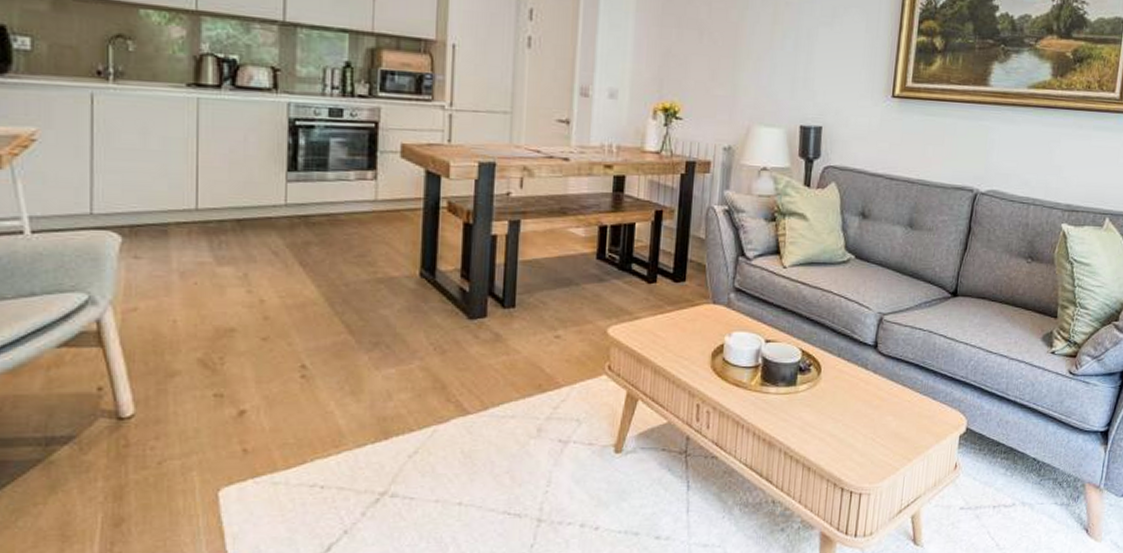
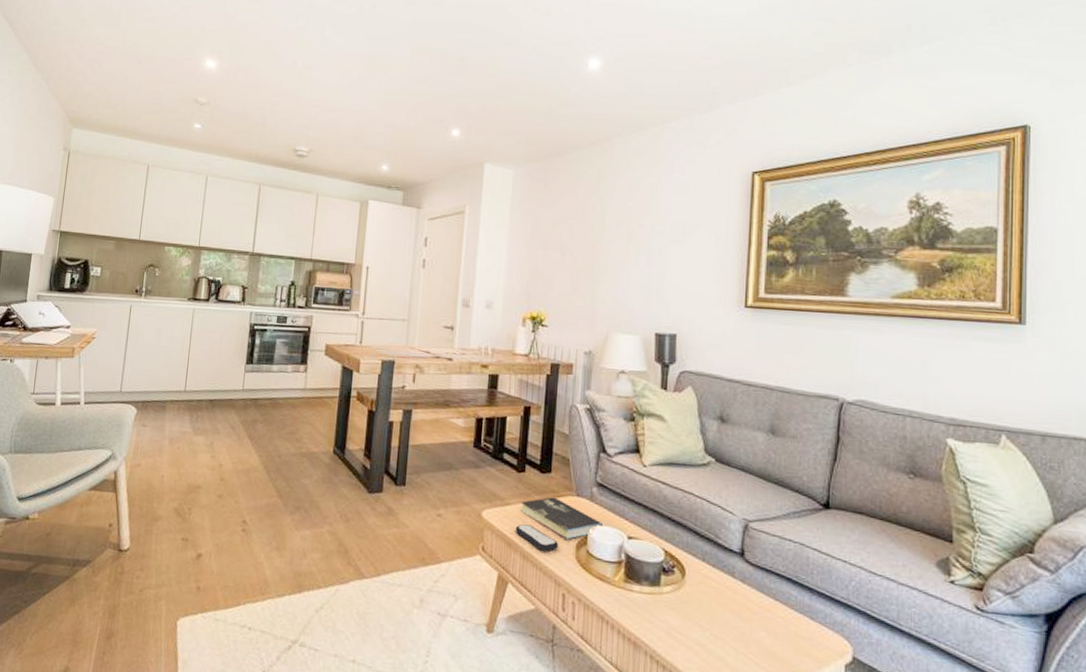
remote control: none [645,338,694,364] -> present [515,524,559,552]
book: none [651,306,740,349] -> present [520,497,602,540]

